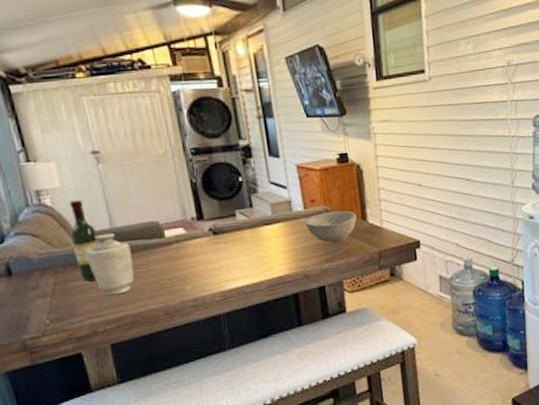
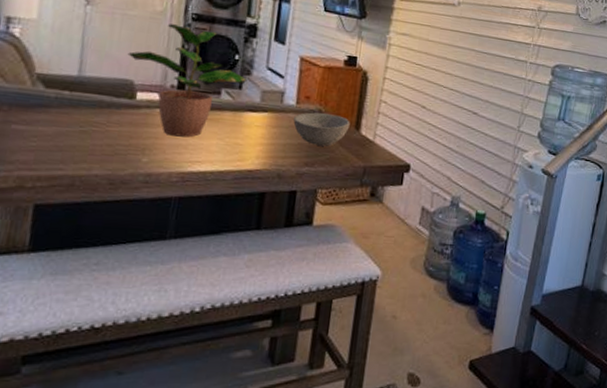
wine bottle: present [69,200,99,282] -> none [26,36,61,129]
vase: present [86,233,134,296] -> none [39,79,94,150]
potted plant: none [146,160,256,262] -> present [127,24,248,137]

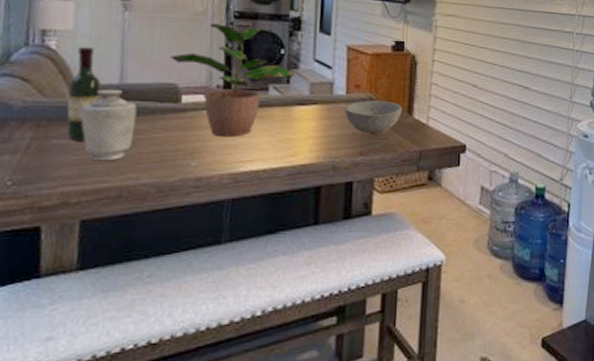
wine bottle: none [26,36,61,129] -> present [67,47,102,141]
vase: none [39,79,94,150] -> present [80,88,137,161]

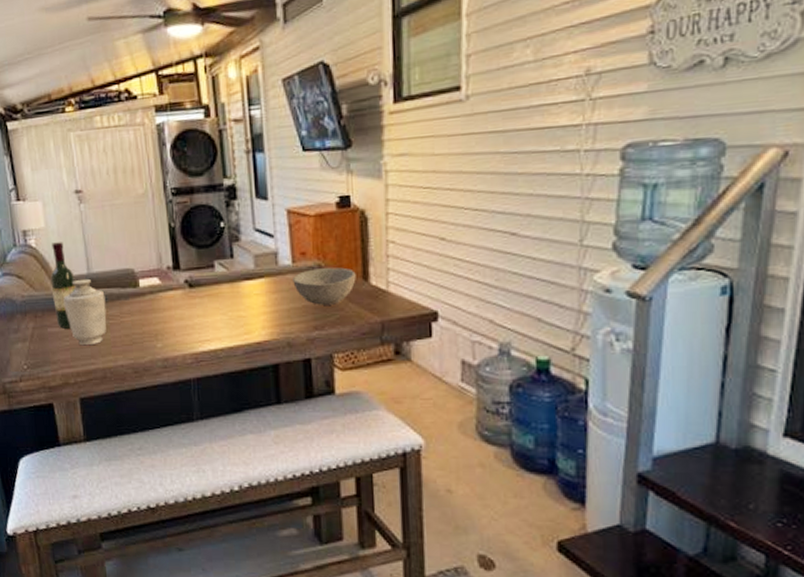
potted plant: present [170,23,295,137] -> none [123,202,237,318]

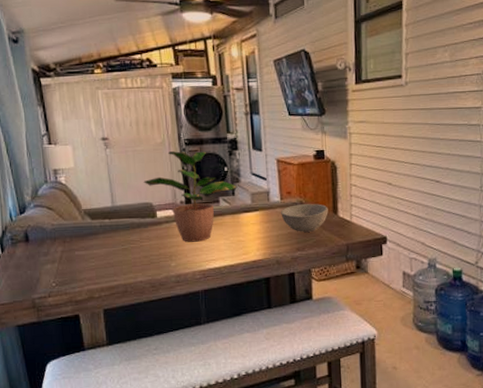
wine bottle: present [50,242,76,329] -> none [78,180,101,252]
vase: present [63,278,107,346] -> none [90,210,128,266]
potted plant: none [123,202,237,318] -> present [143,151,238,242]

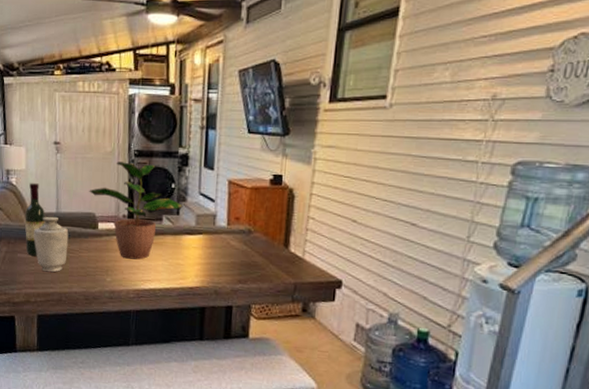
wine bottle: none [78,180,101,252] -> present [25,183,45,256]
vase: none [90,210,128,266] -> present [33,216,69,273]
bowl: present [281,204,328,232] -> none [226,232,279,264]

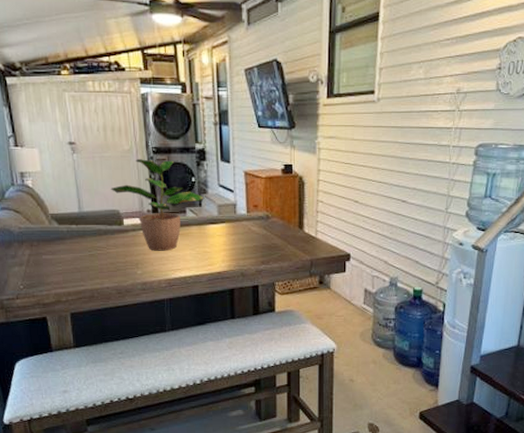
wine bottle: present [25,183,45,256] -> none [45,184,68,256]
vase: present [33,216,69,273] -> none [57,216,95,271]

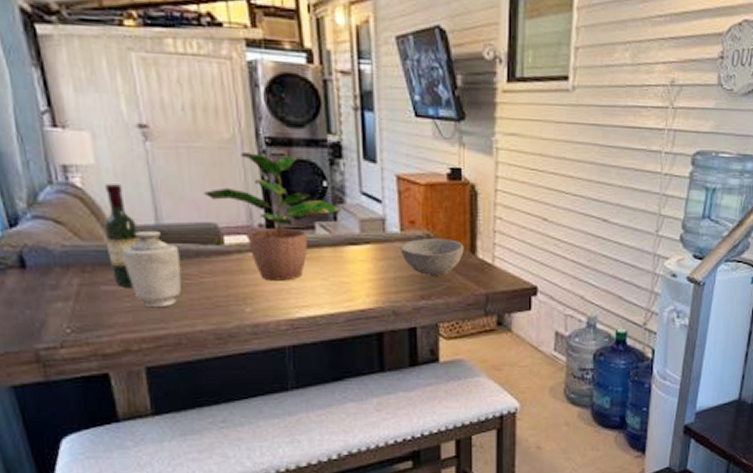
wine bottle: none [45,184,68,256] -> present [103,184,140,287]
vase: none [57,216,95,271] -> present [122,230,182,308]
bowl: none [247,218,294,246] -> present [401,239,464,275]

